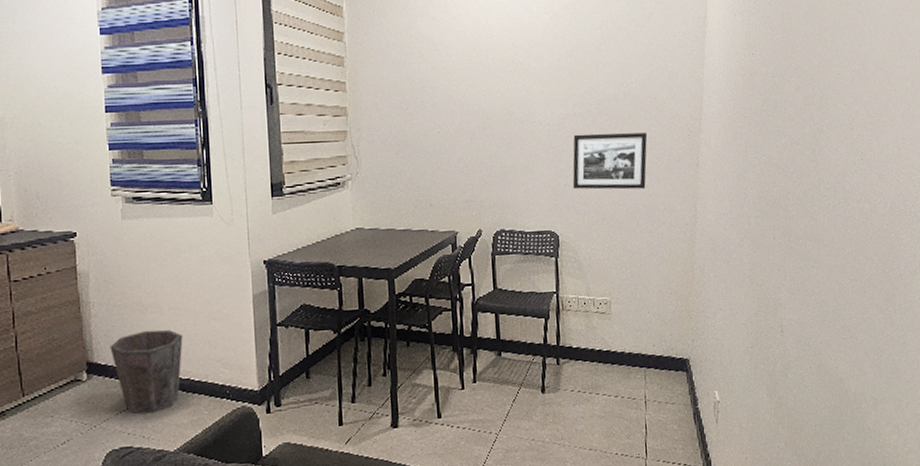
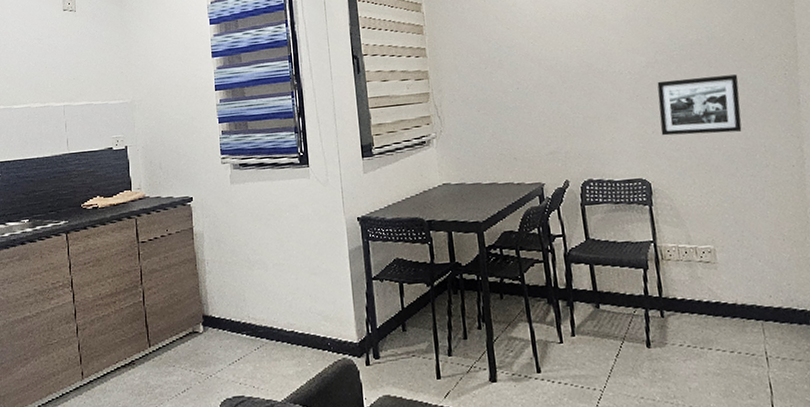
waste bin: present [110,329,183,414] -> none [222,284,287,364]

